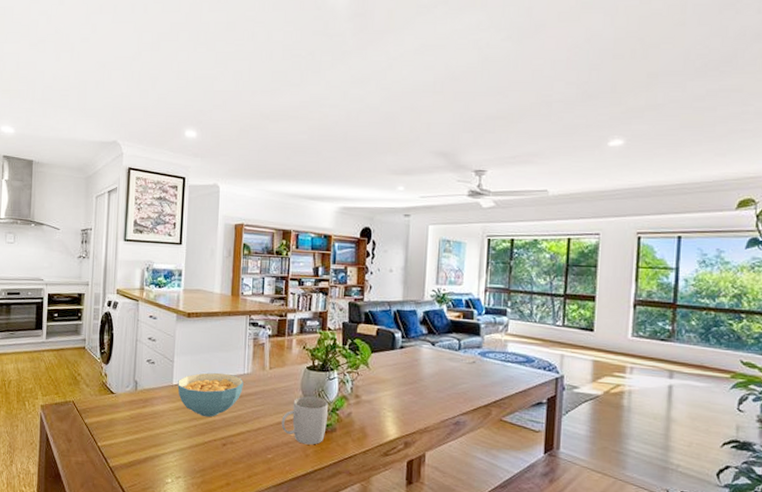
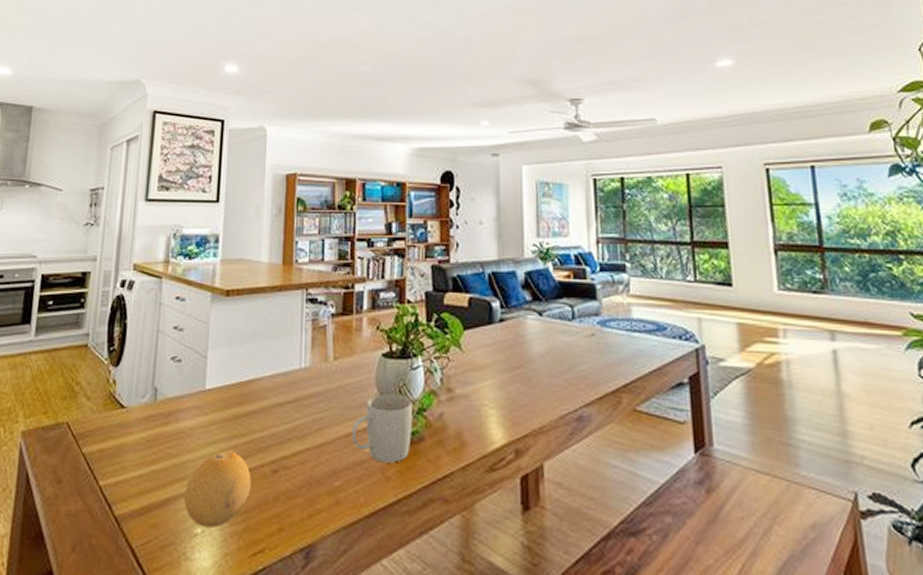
fruit: none [158,429,207,479] -> present [183,451,252,528]
cereal bowl: present [177,372,243,418] -> none [212,368,300,433]

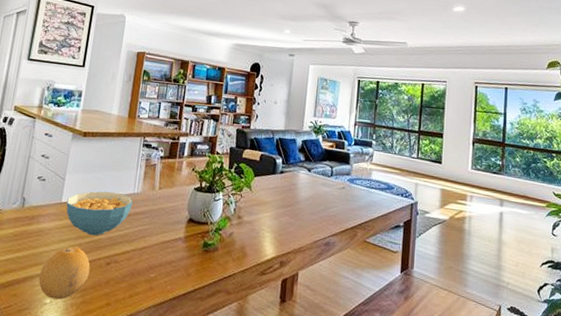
cereal bowl: none [212,368,300,433] -> present [66,191,133,236]
mug: present [351,394,412,463] -> none [166,216,212,264]

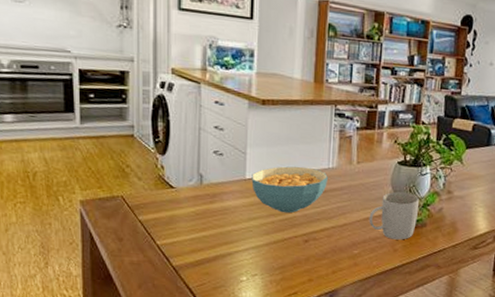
fruit: present [38,247,91,300] -> none [230,225,287,277]
mug: none [166,216,212,264] -> present [369,191,419,240]

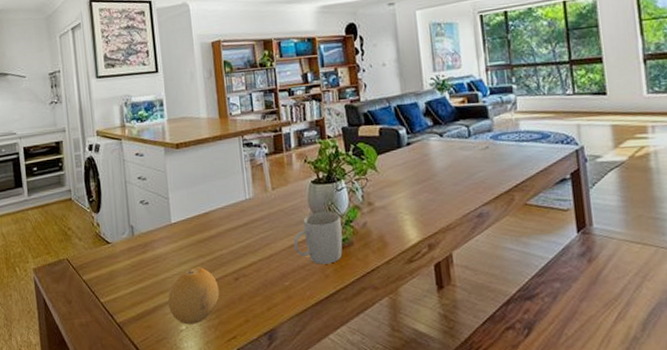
fruit: none [230,225,287,277] -> present [167,268,220,325]
cereal bowl: present [251,166,328,214] -> none [176,202,248,253]

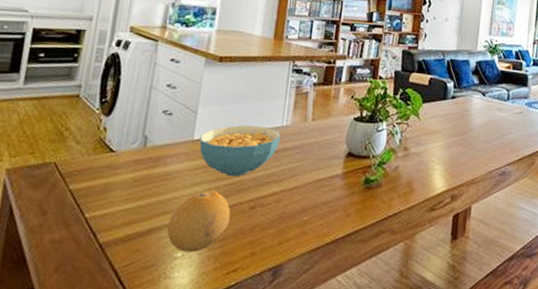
cereal bowl: none [176,202,248,253] -> present [199,124,281,177]
mug: present [293,211,343,265] -> none [321,150,375,203]

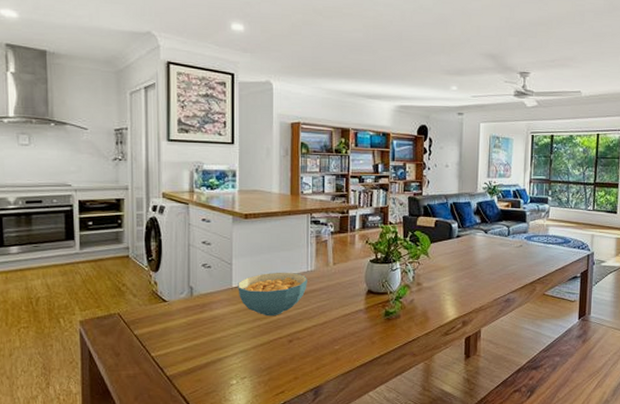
fruit: present [166,191,231,252] -> none [220,329,273,380]

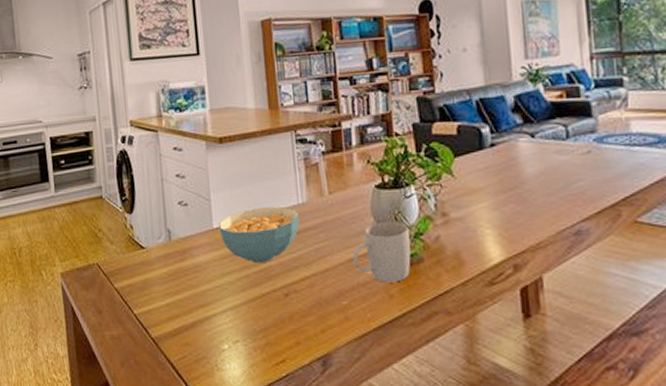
mug: none [347,288,392,333] -> present [353,221,411,283]

